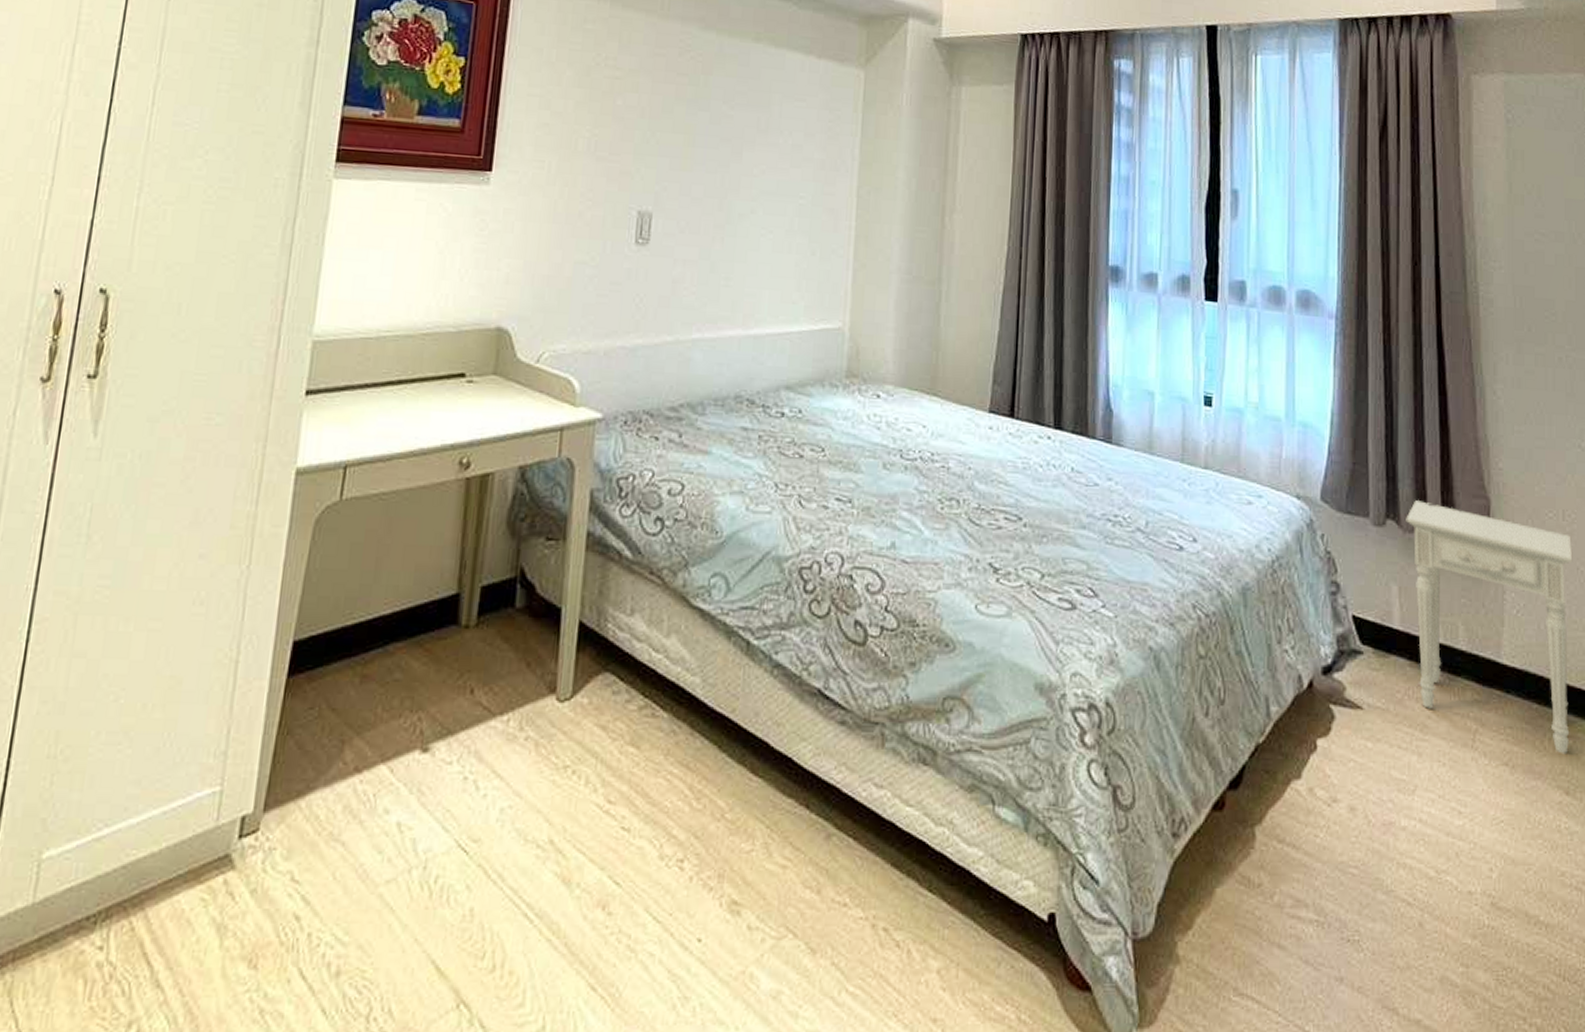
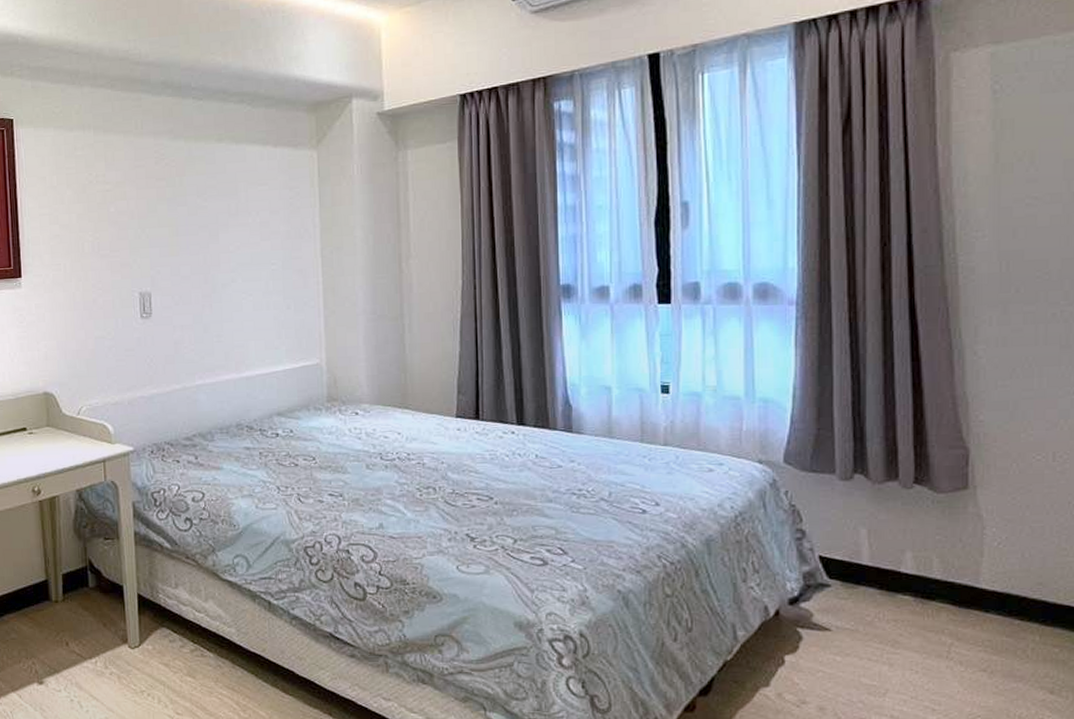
nightstand: present [1406,500,1573,755] -> none [875,455,1064,661]

